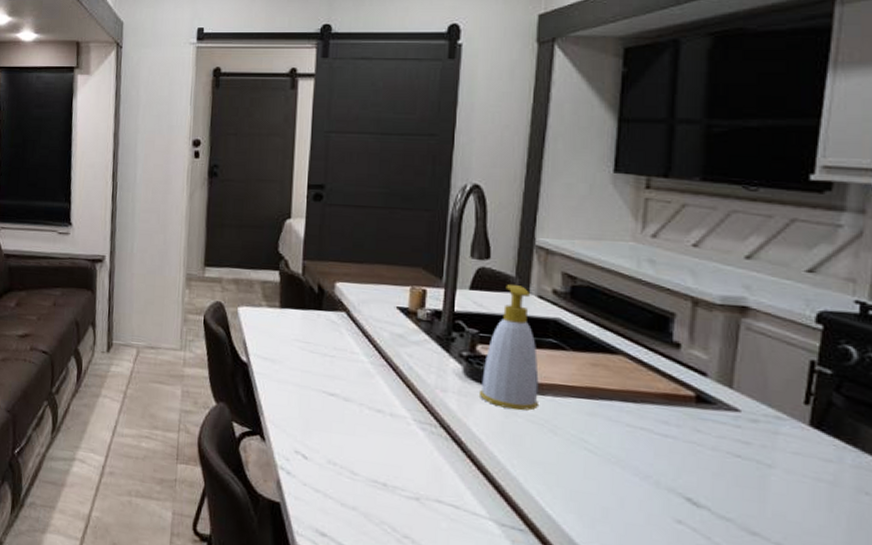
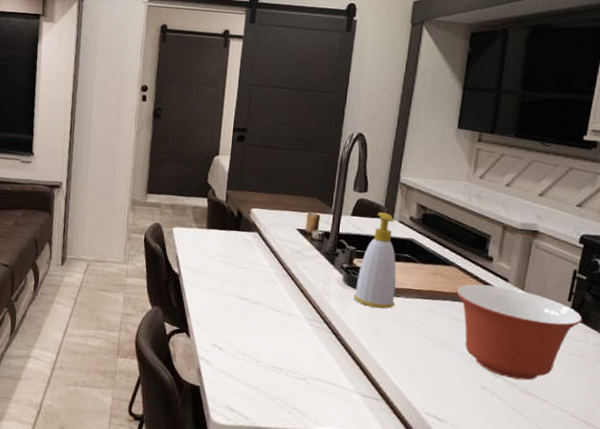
mixing bowl: none [628,379,831,515] -> present [456,284,583,381]

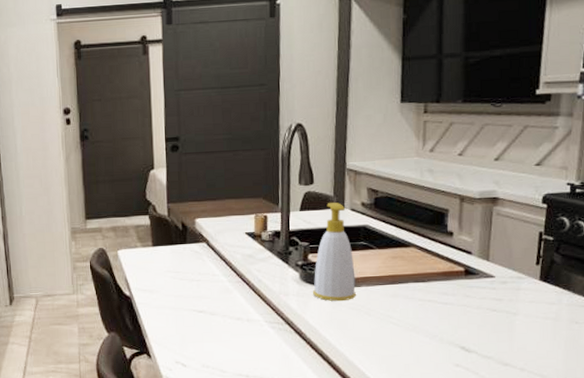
mixing bowl: present [456,284,583,381] -> none [418,260,553,352]

